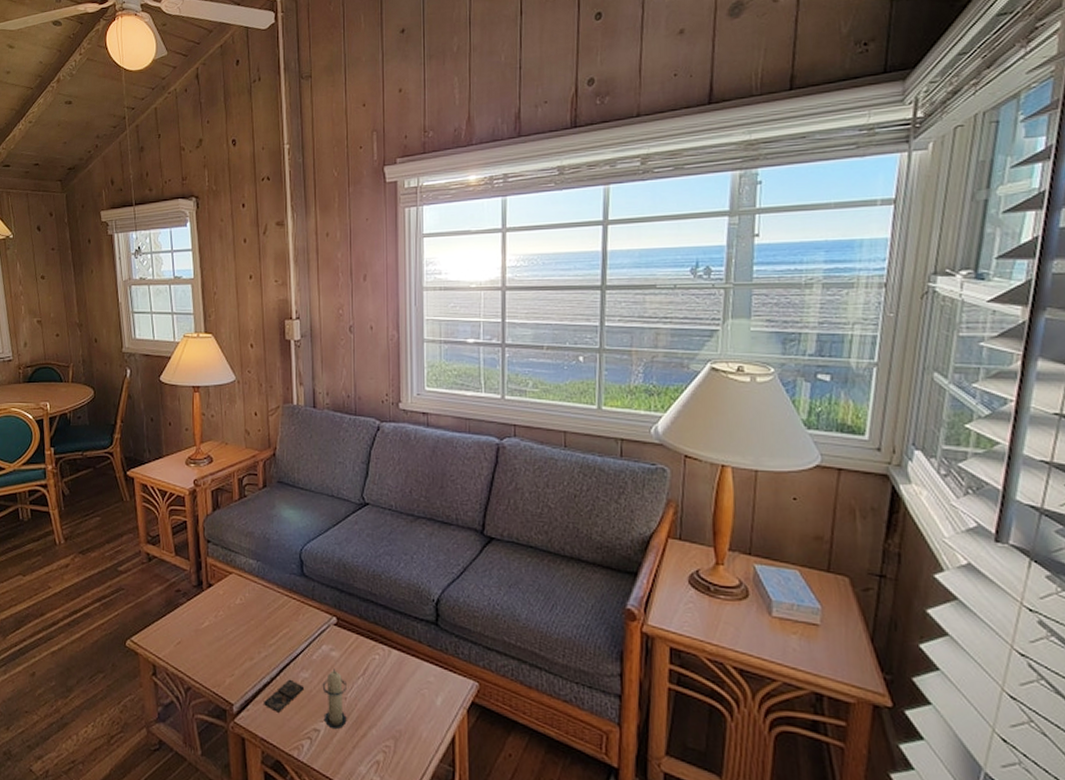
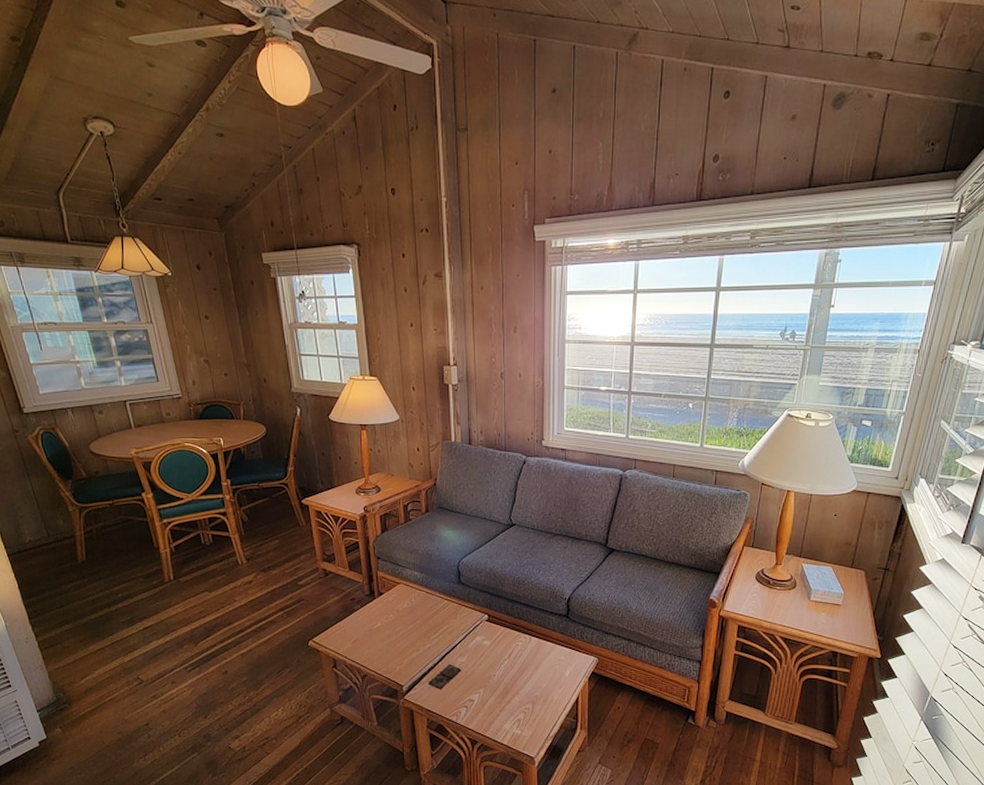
candle: present [322,667,347,730] -> none [476,653,496,699]

